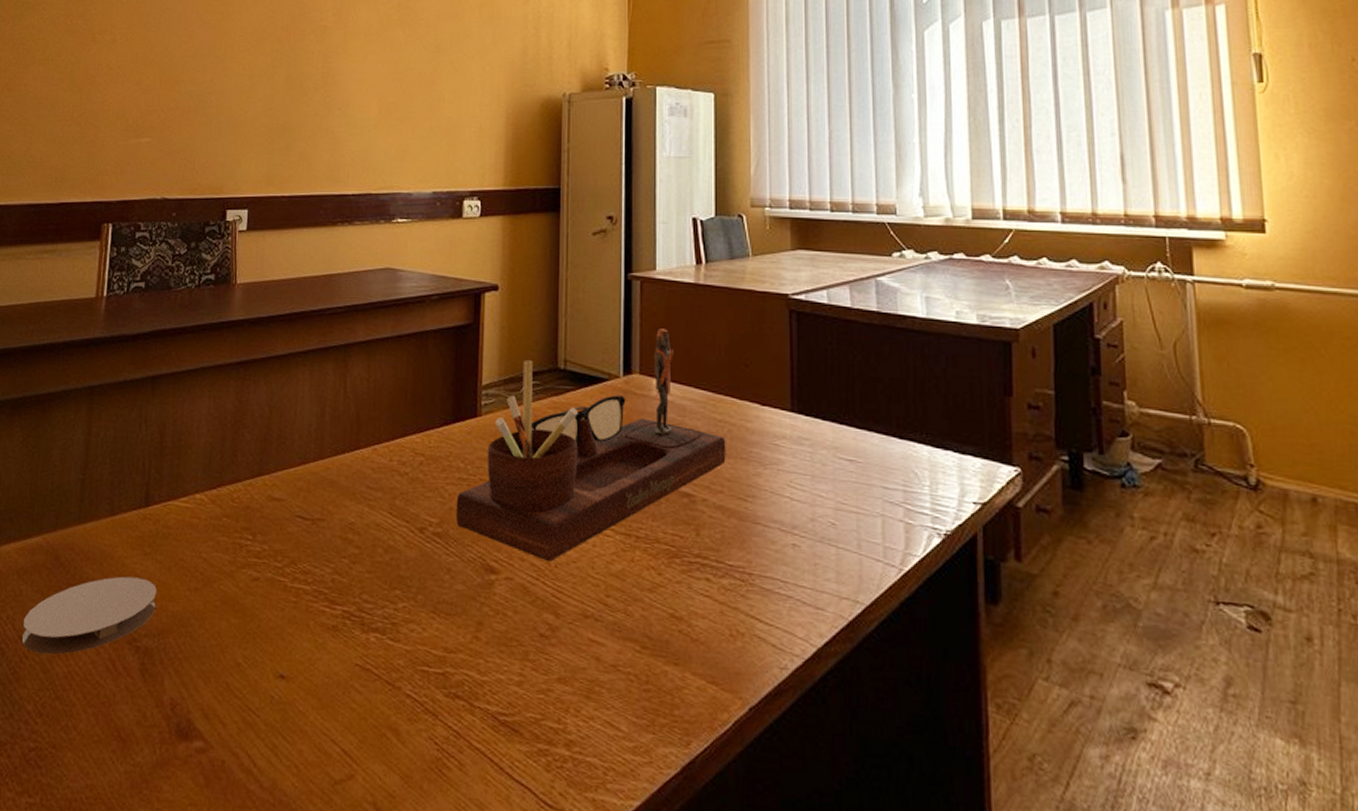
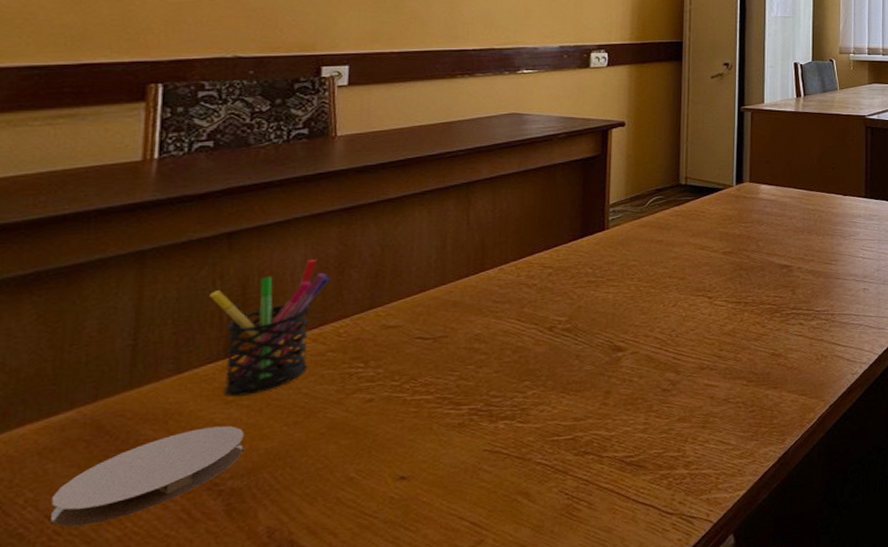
pen holder: none [137,413,228,550] -> present [210,259,330,397]
desk organizer: present [455,328,726,562] -> none [584,147,817,334]

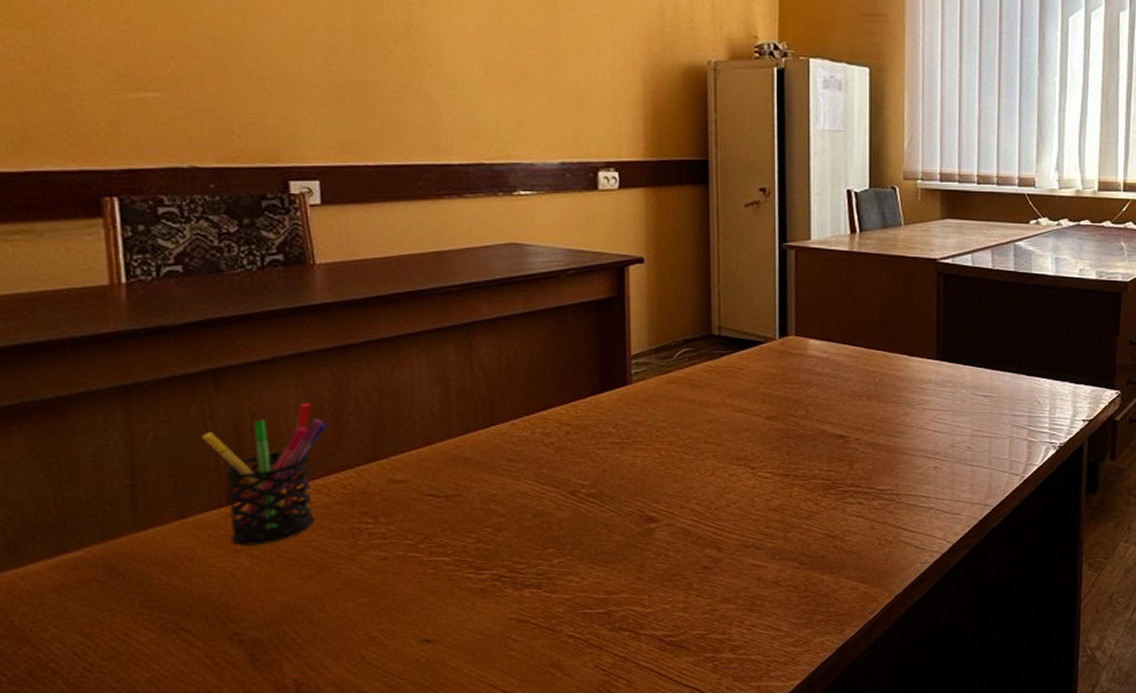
coaster: present [51,425,245,528] -> none [77,575,260,666]

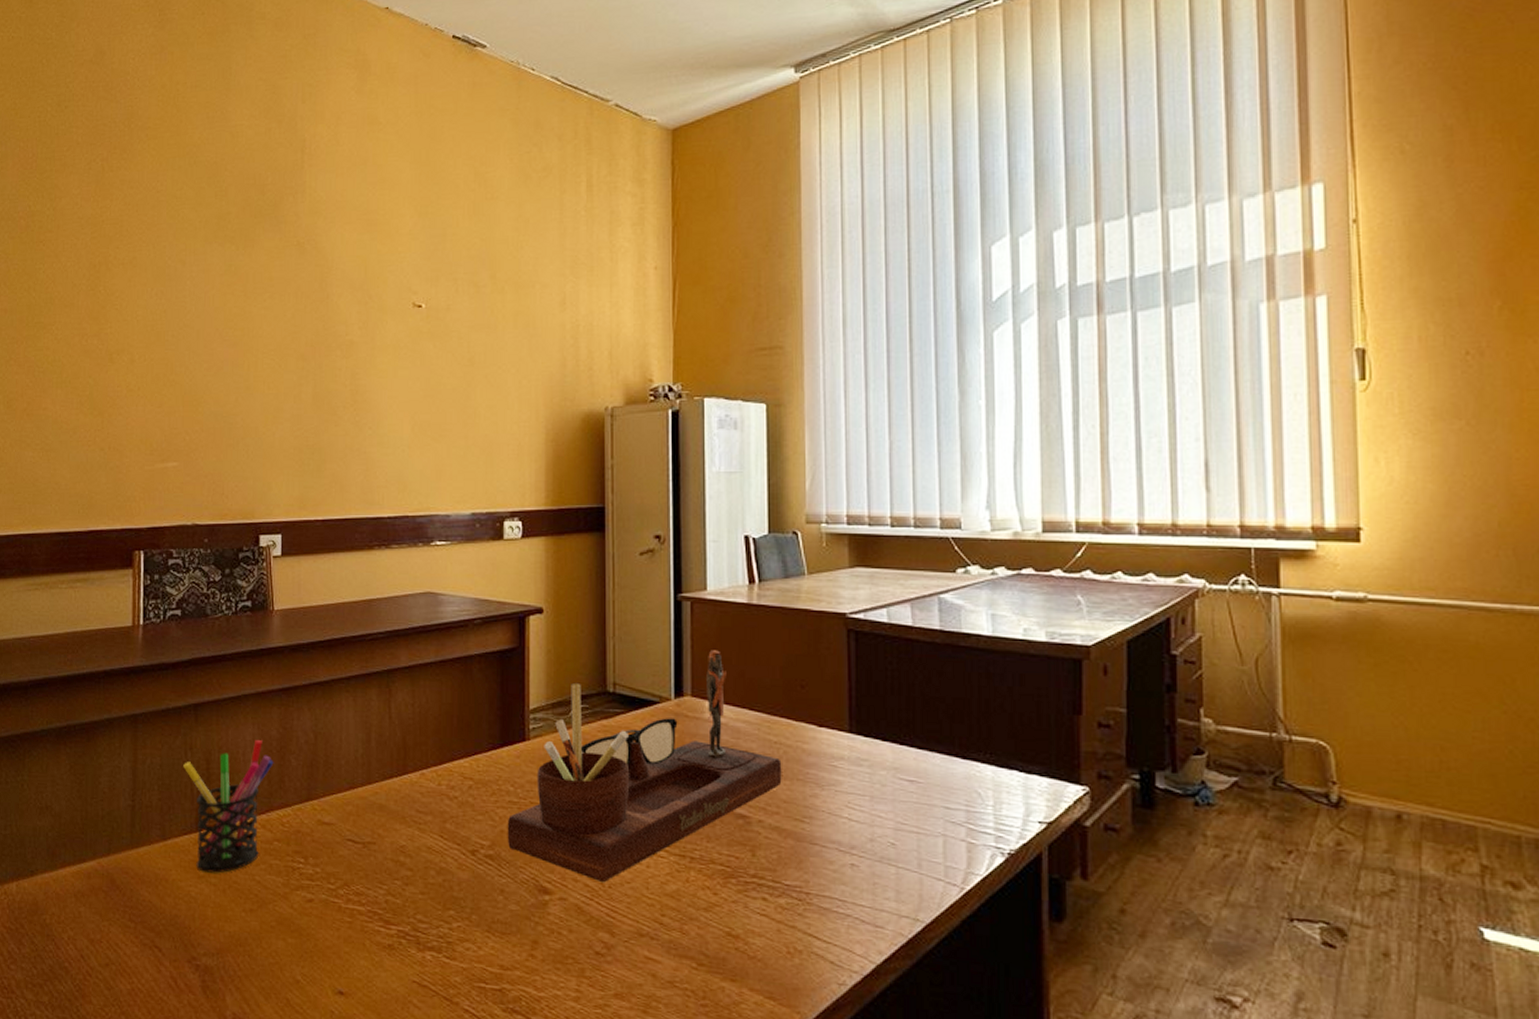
desk organizer: none [609,294,878,506] -> present [507,650,782,883]

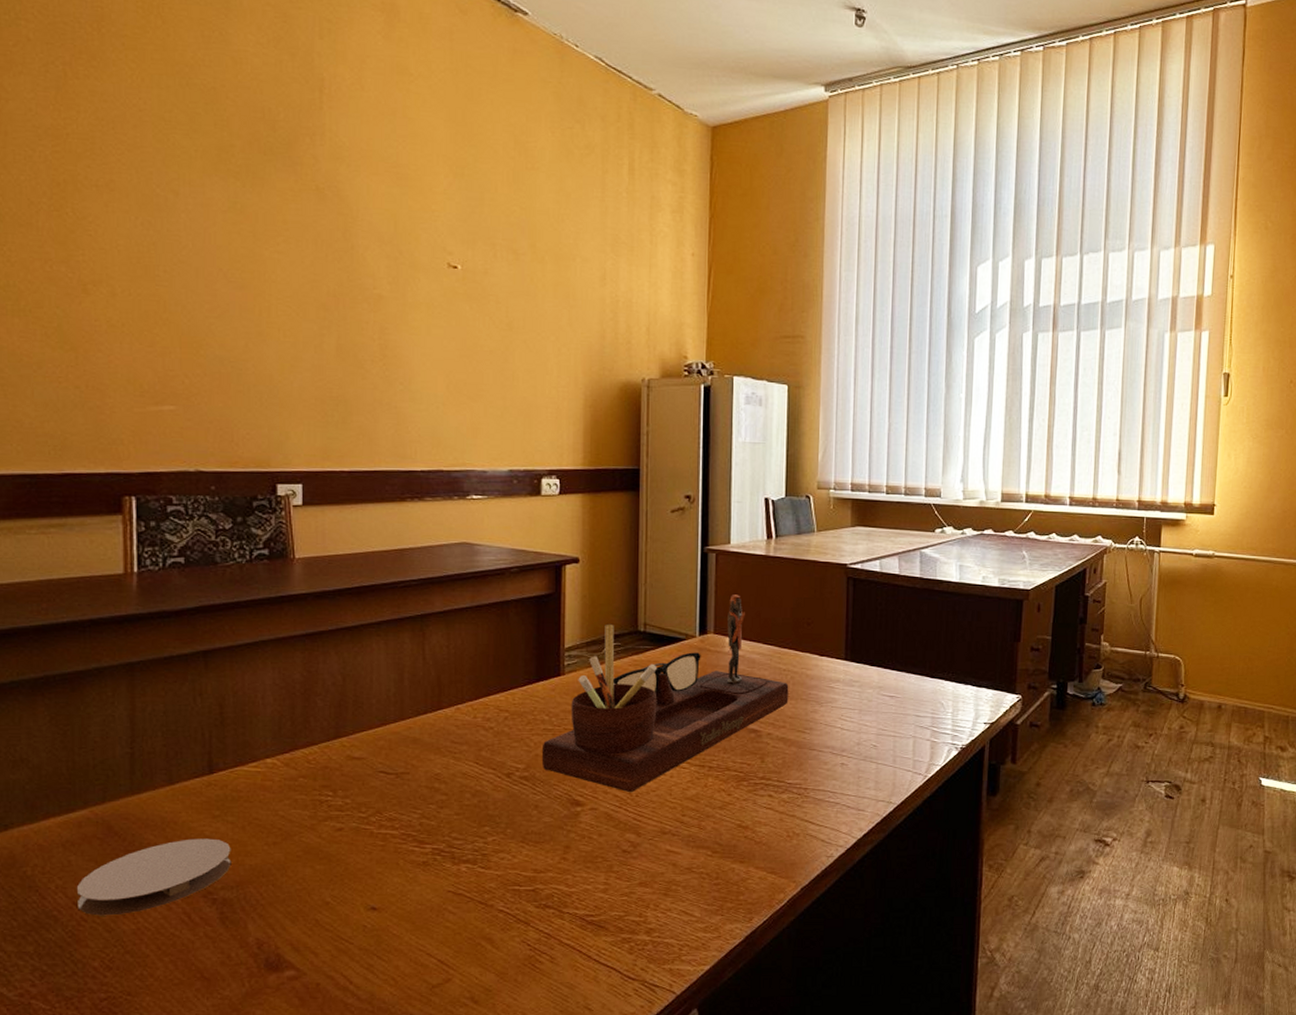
coaster: none [85,898,213,974] -> present [77,838,232,916]
pen holder: present [183,740,274,873] -> none [192,684,297,812]

